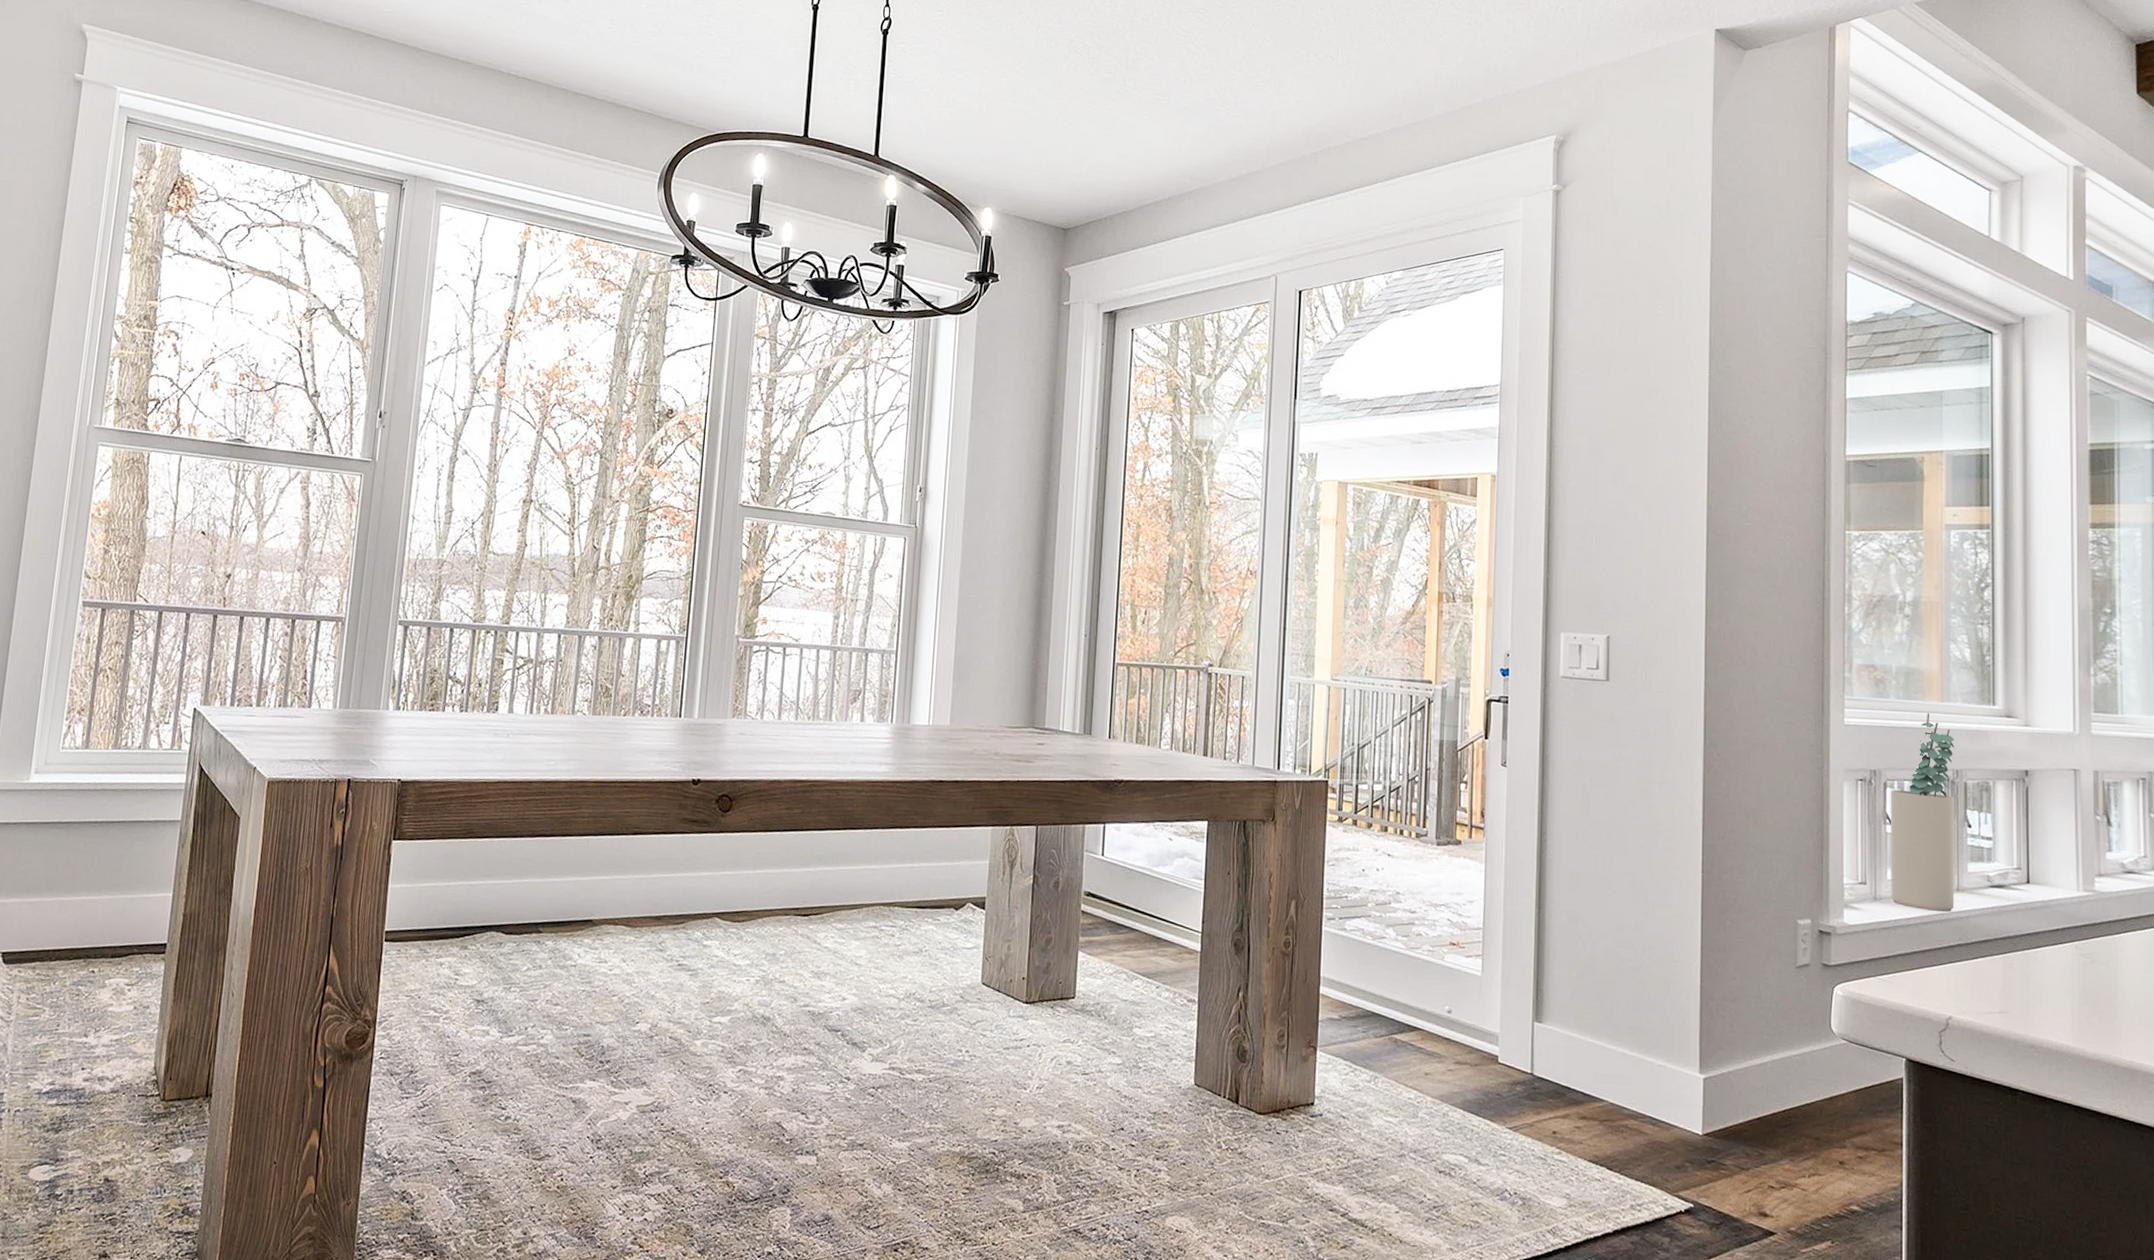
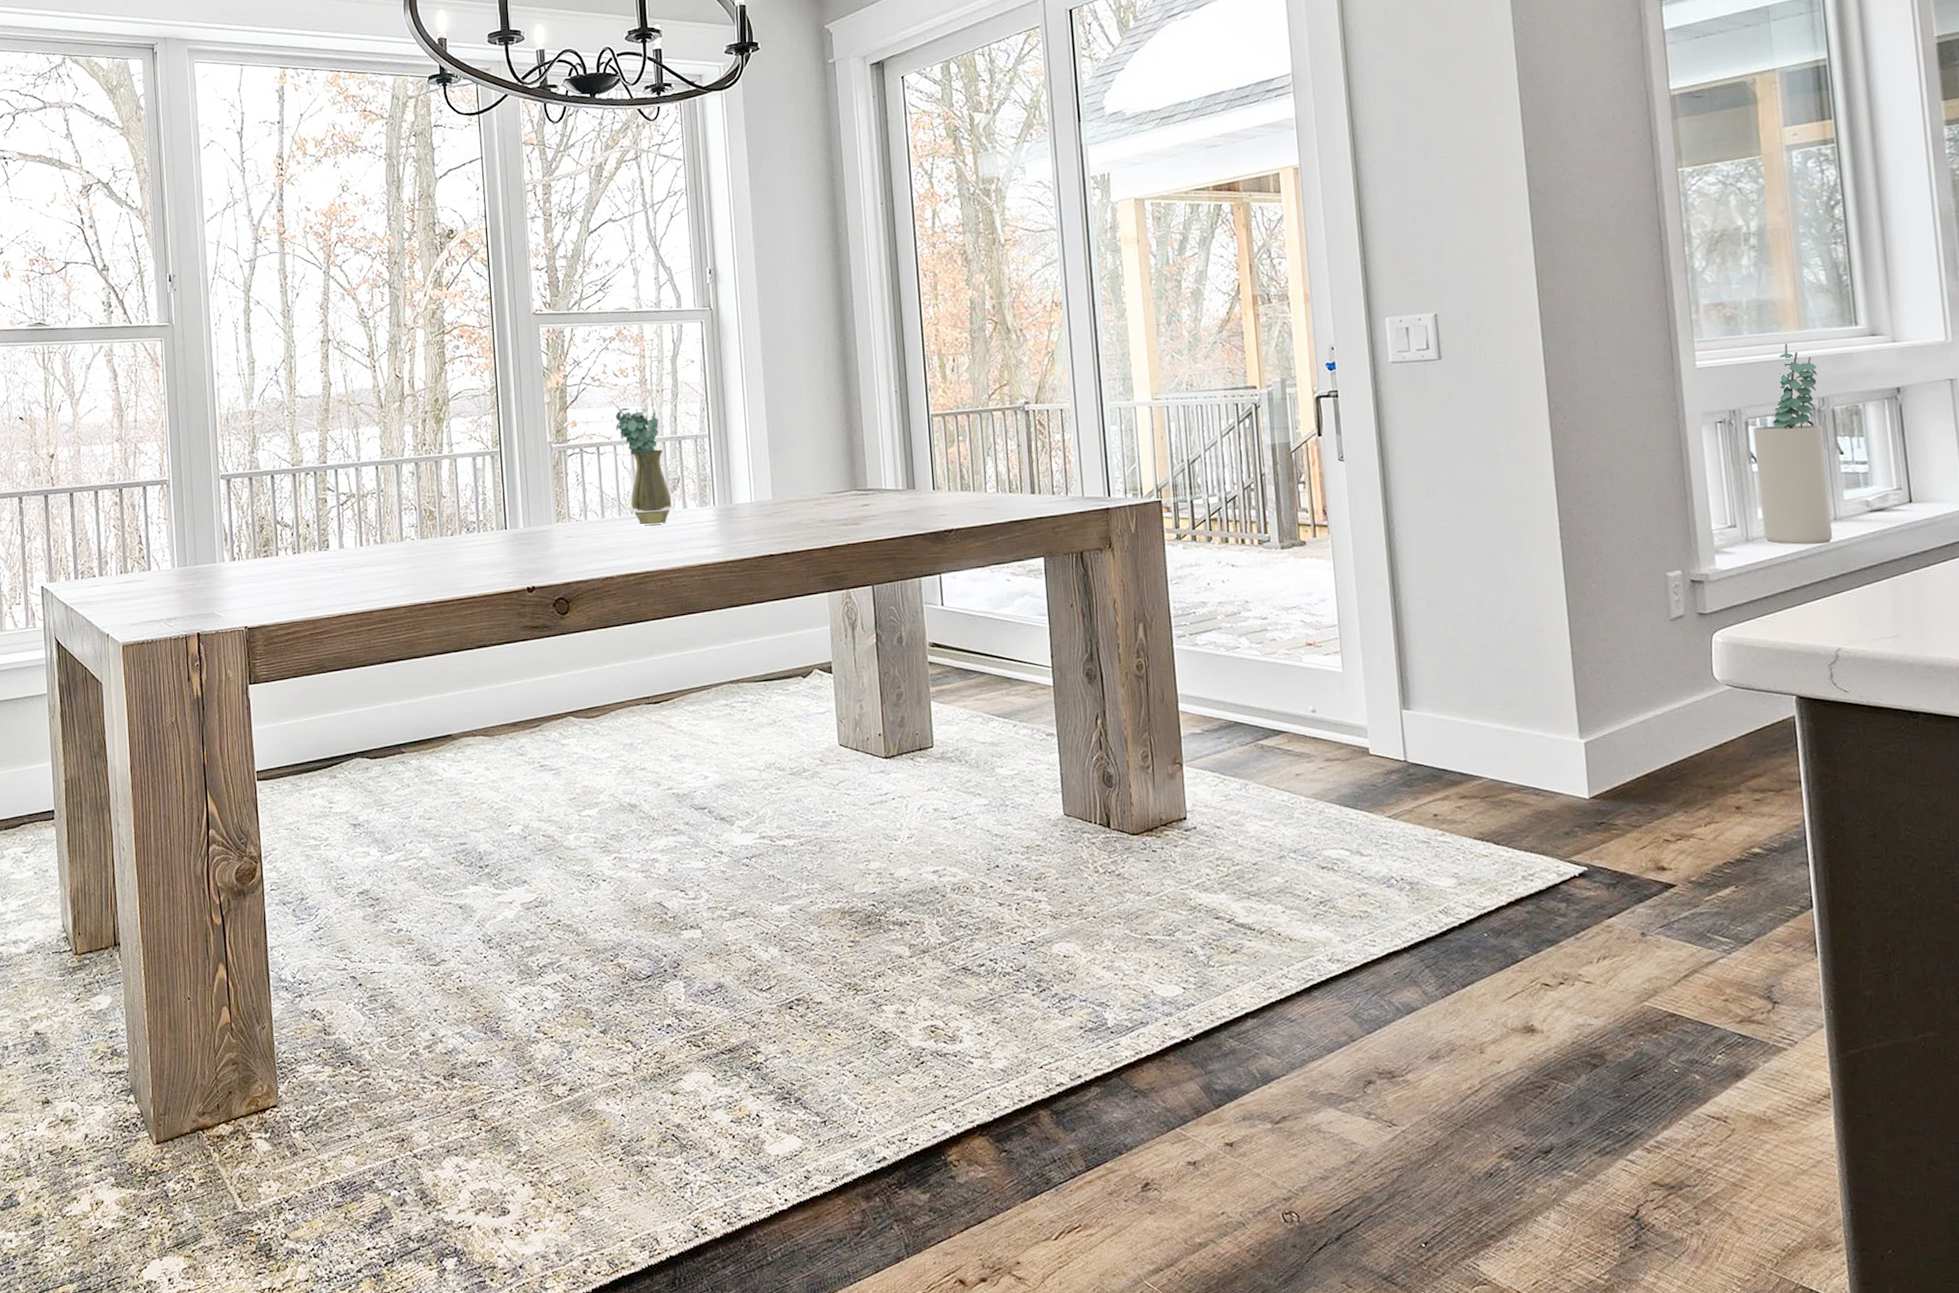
vase: none [805,609,851,735] -> present [615,406,672,525]

